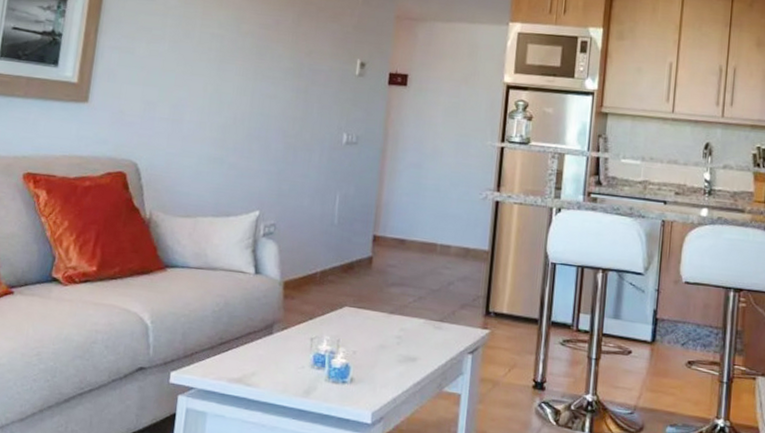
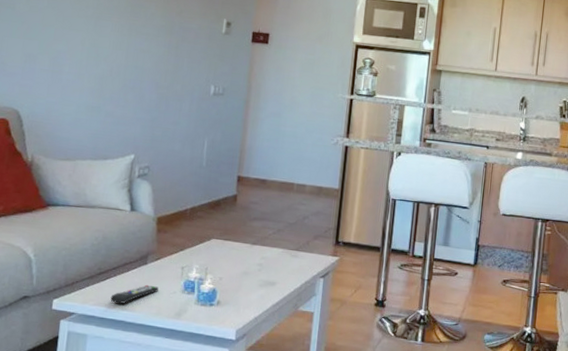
remote control: none [232,357,285,379] -> present [110,284,159,304]

